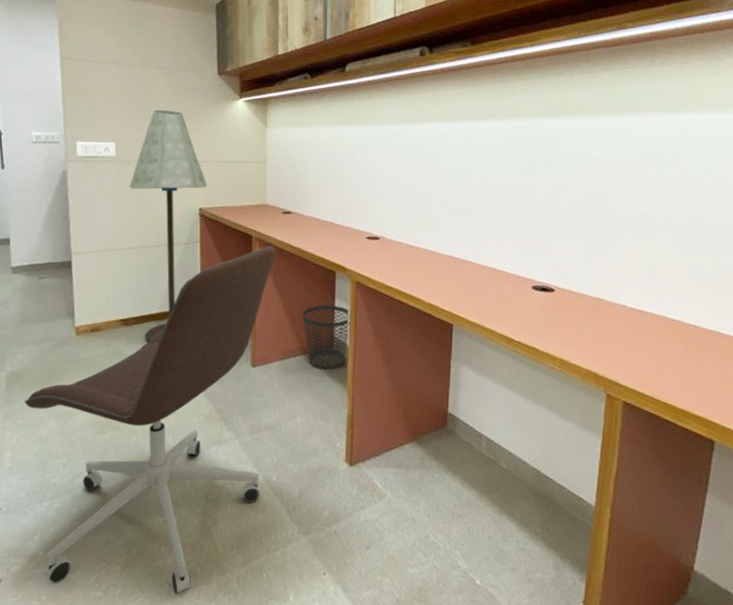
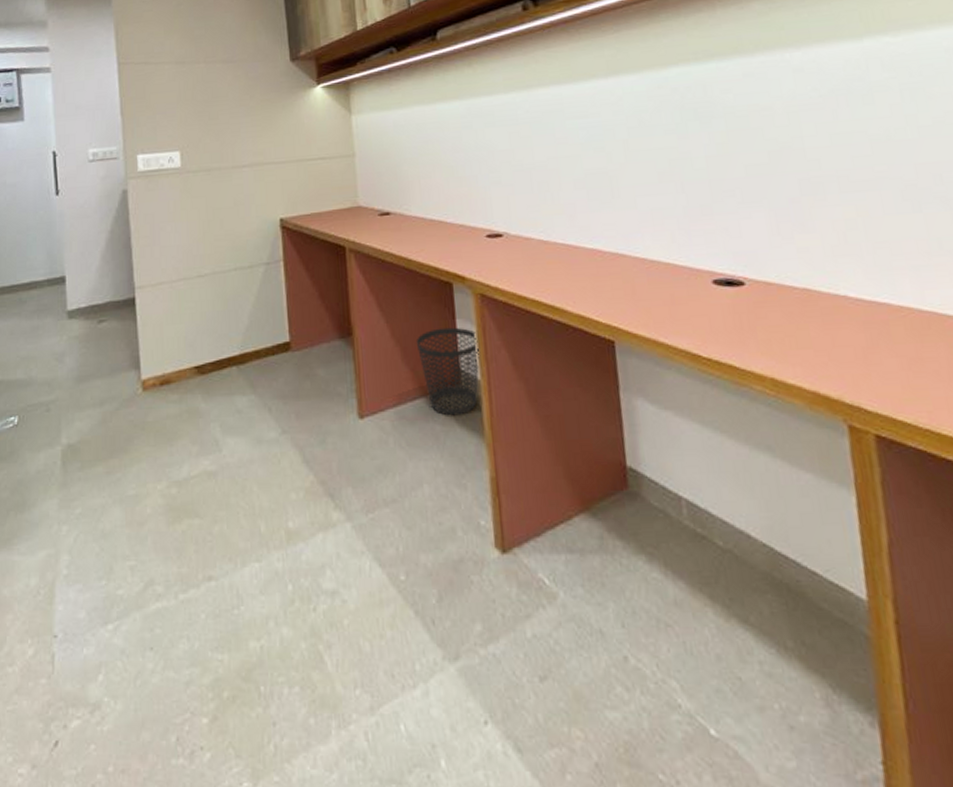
office chair: present [25,246,276,594] -> none [84,258,386,761]
floor lamp: present [129,109,208,342] -> none [197,107,288,395]

